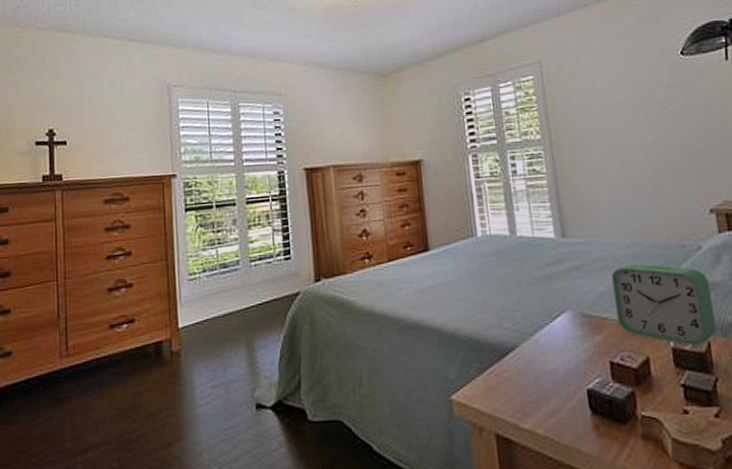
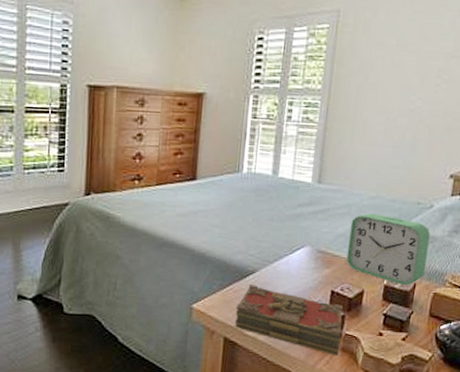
book: none [501,363,641,447] -> present [235,283,343,356]

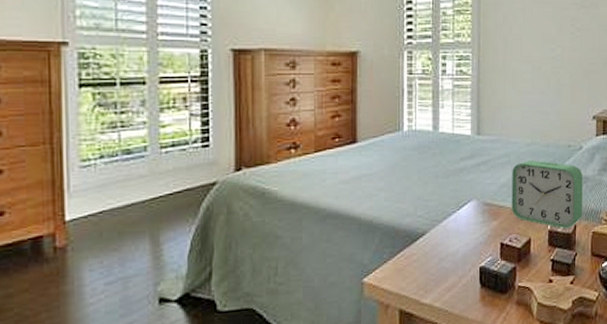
book: present [235,283,343,356] -> none [408,247,515,311]

